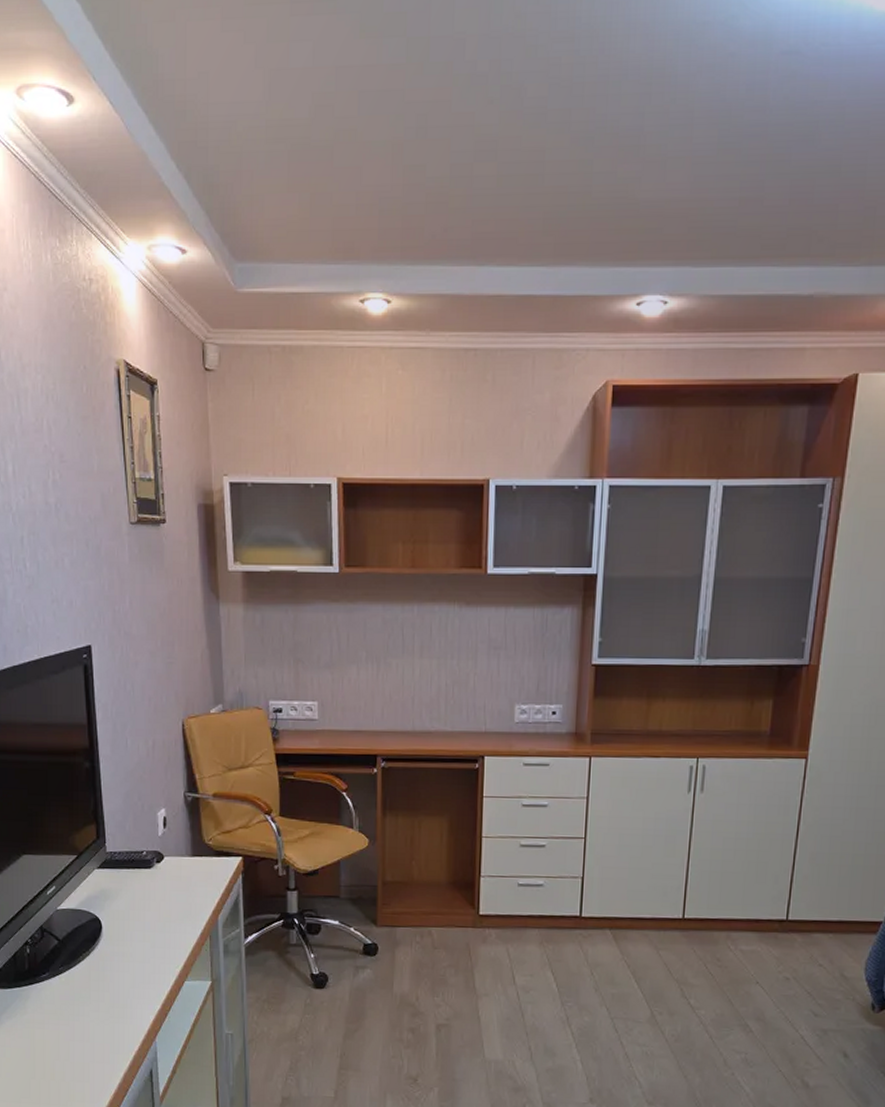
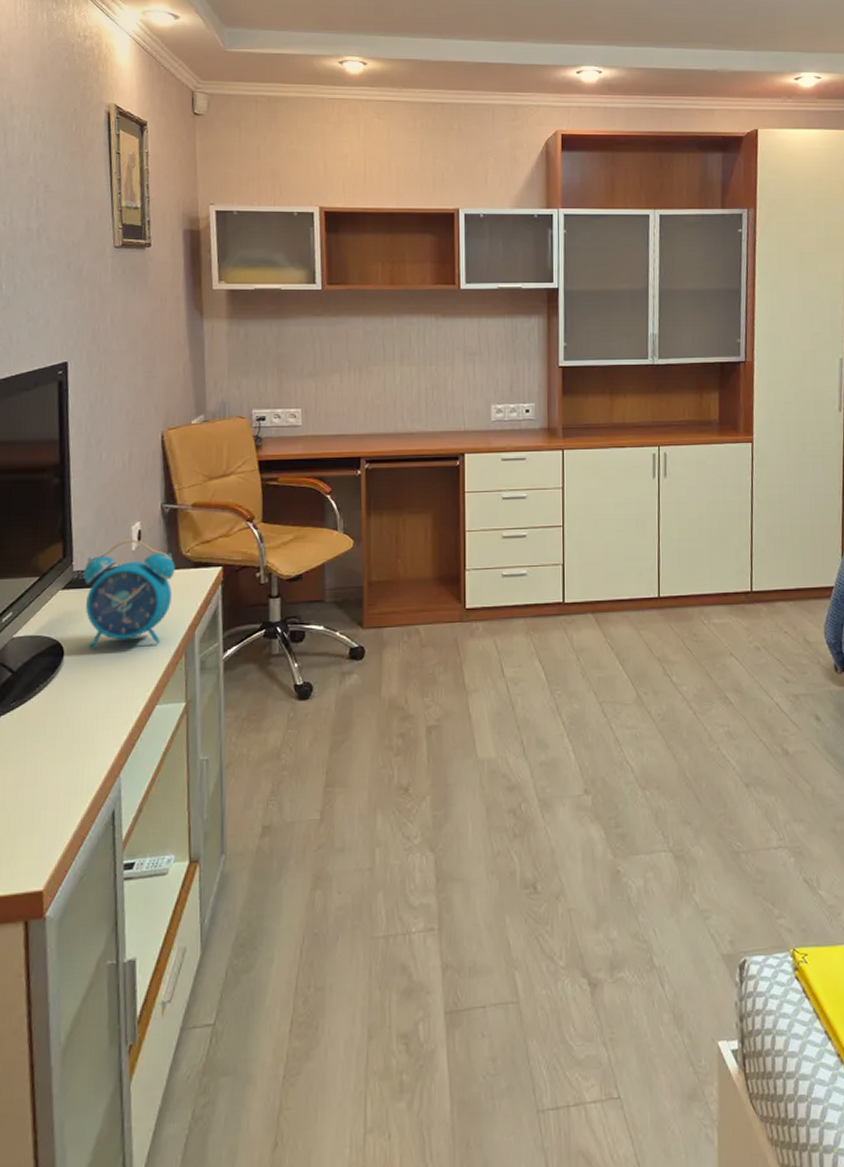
alarm clock: none [116,825,199,925] -> present [83,539,175,648]

